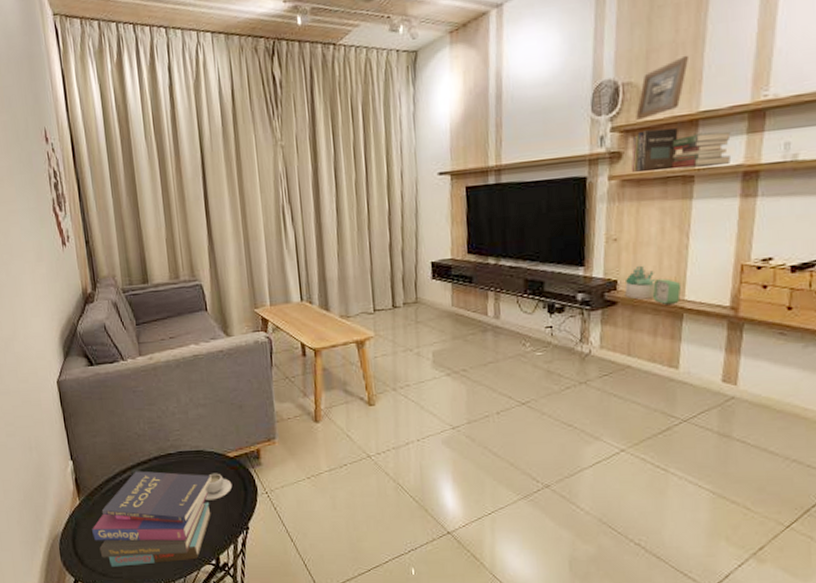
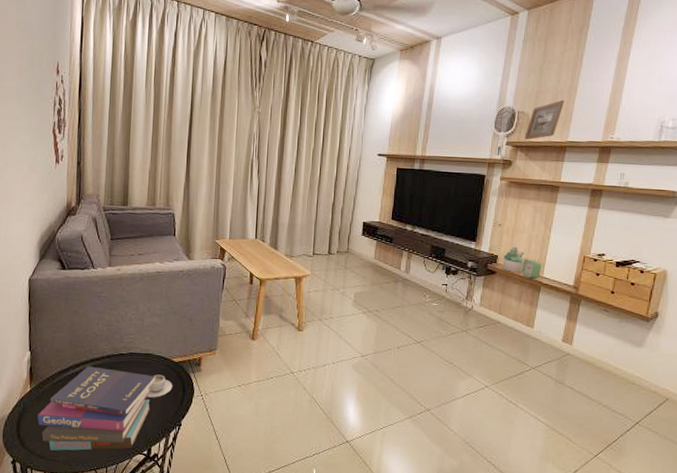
books: present [632,128,678,173] -> none [518,148,552,180]
books: present [671,132,731,170] -> none [545,157,587,183]

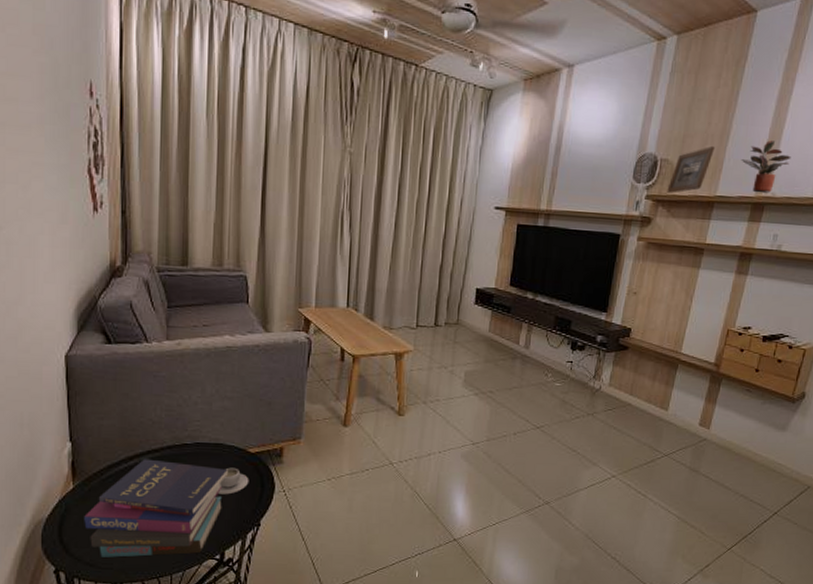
succulent plant: present [502,246,525,273] -> none [636,318,662,348]
alarm clock: present [521,259,541,280] -> none [657,332,680,356]
potted plant: none [588,94,633,139] -> present [741,140,791,194]

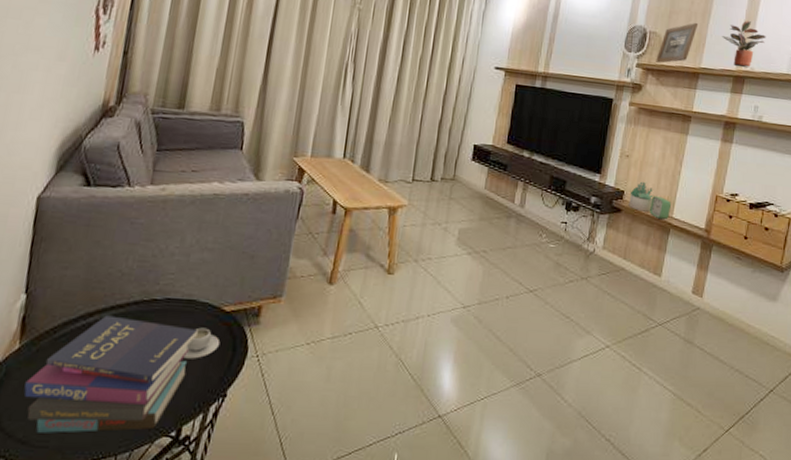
succulent plant: none [636,318,662,348] -> present [629,181,654,212]
alarm clock: none [657,332,680,356] -> present [649,196,671,220]

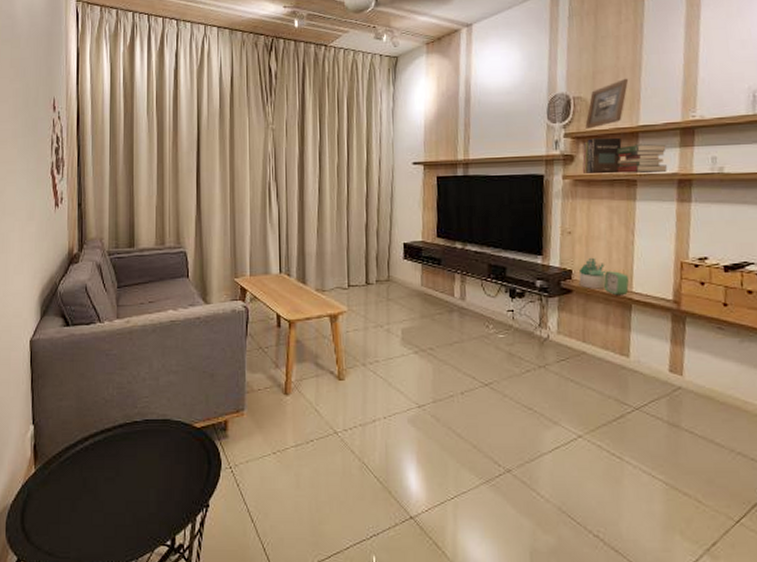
books: present [24,315,198,433] -> none [44,439,176,545]
teacup: present [182,327,221,359] -> none [166,444,196,474]
books: none [648,72,684,108] -> present [582,137,622,175]
books: none [676,84,720,113] -> present [616,144,667,174]
potted plant: present [722,21,766,68] -> none [659,65,714,118]

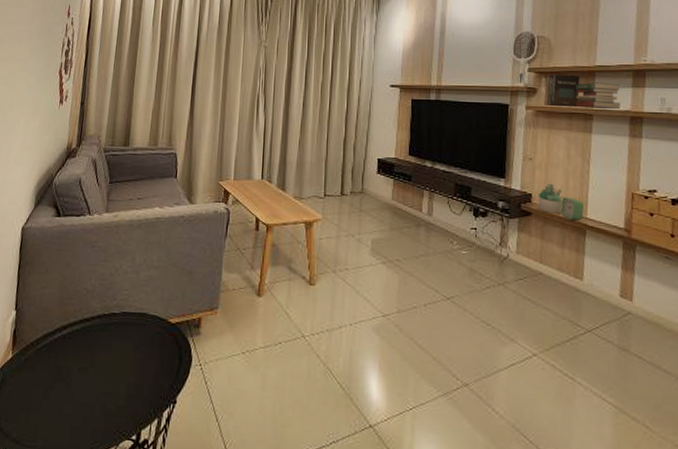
picture frame: present [585,78,629,129] -> none [547,22,588,65]

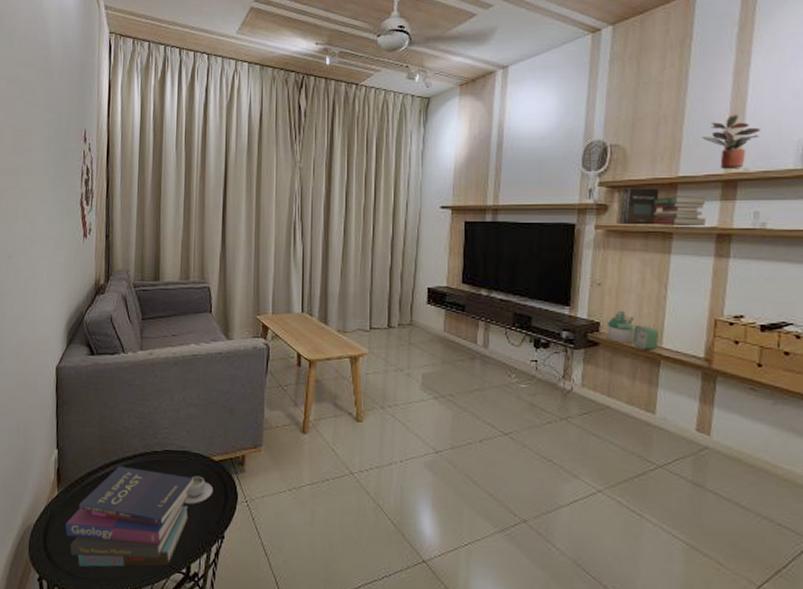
books: none [16,328,150,434] -> present [65,466,194,567]
teacup: none [138,338,169,368] -> present [183,476,214,504]
potted plant: none [614,15,663,61] -> present [702,115,761,170]

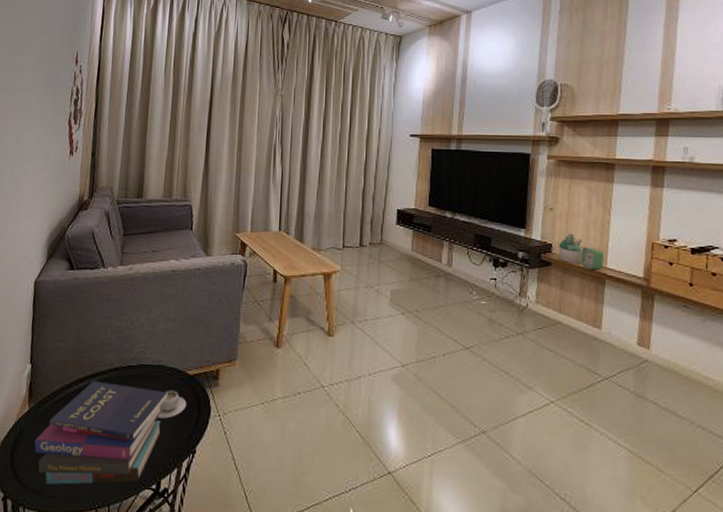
books: present [617,188,659,225] -> none [566,123,603,157]
books: present [652,196,706,227] -> none [597,131,643,159]
potted plant: present [702,115,761,170] -> none [638,62,688,110]

